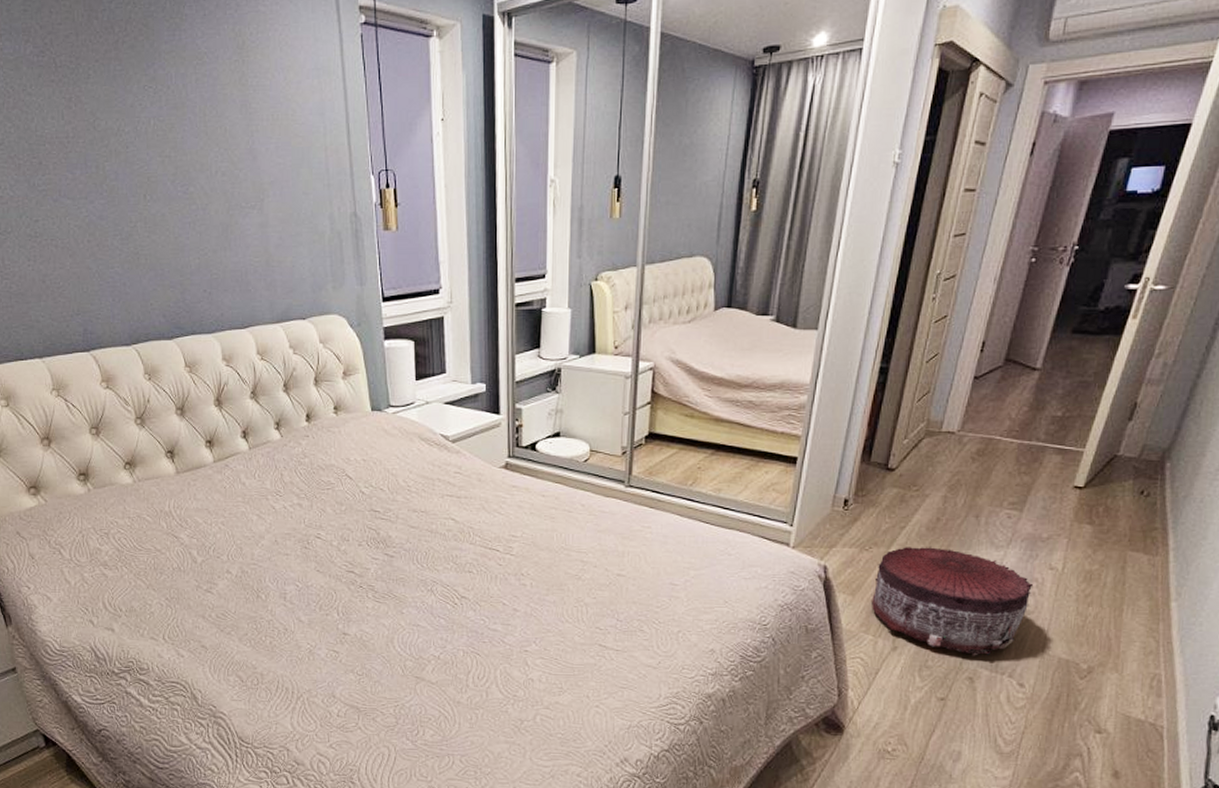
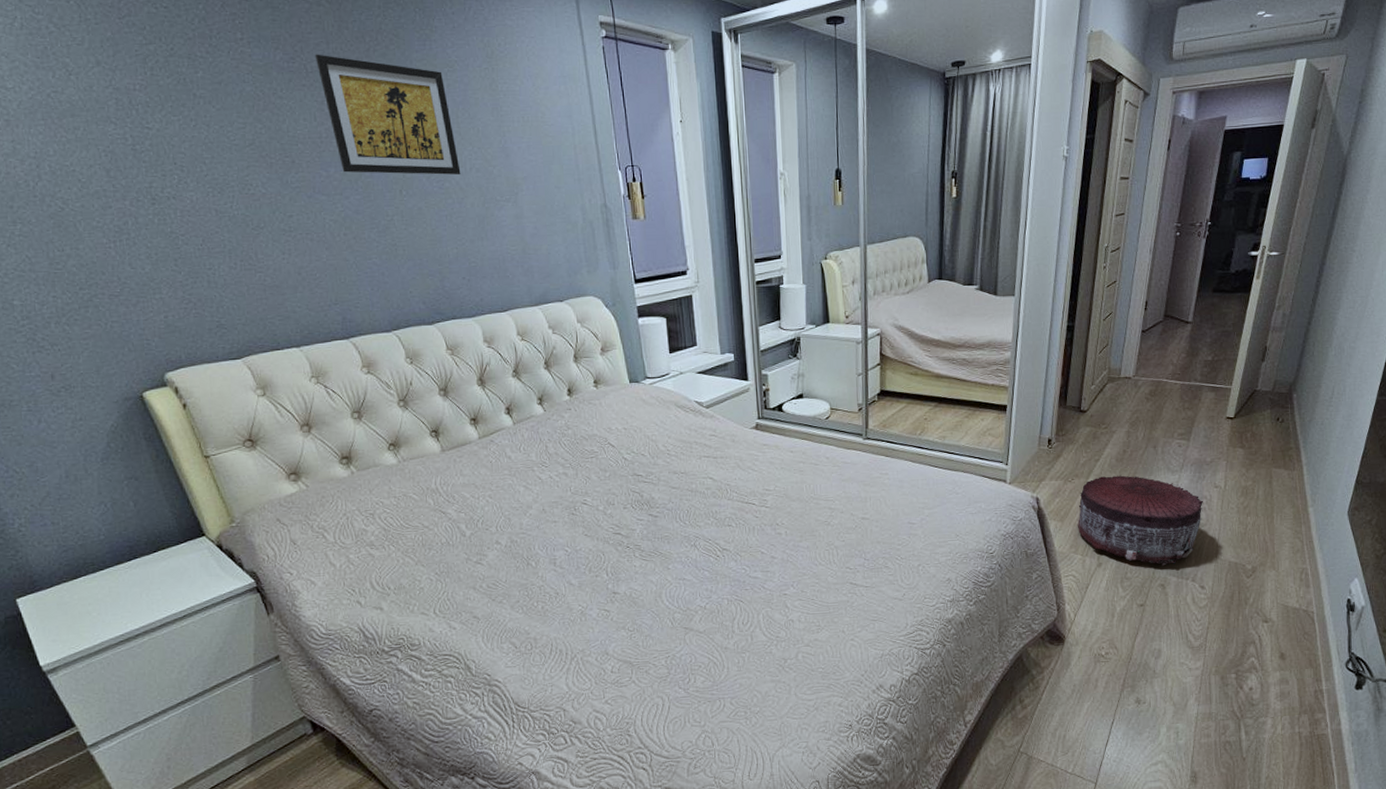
wall art: none [64,46,206,179] -> present [315,54,461,176]

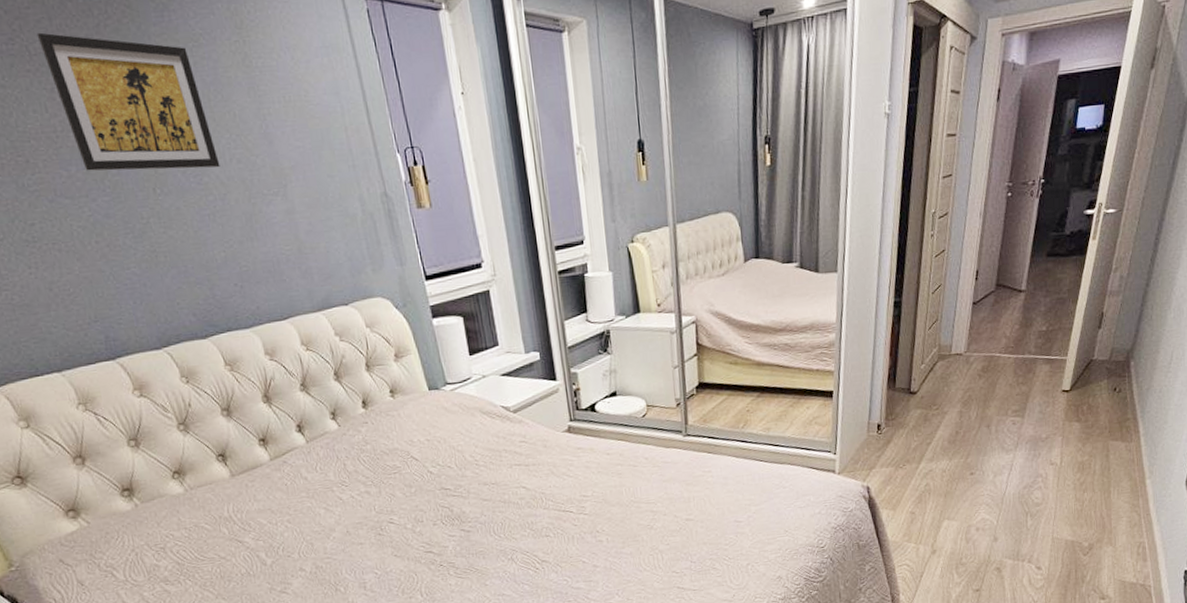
pouf: present [1078,474,1204,566] -> none [910,457,1040,549]

